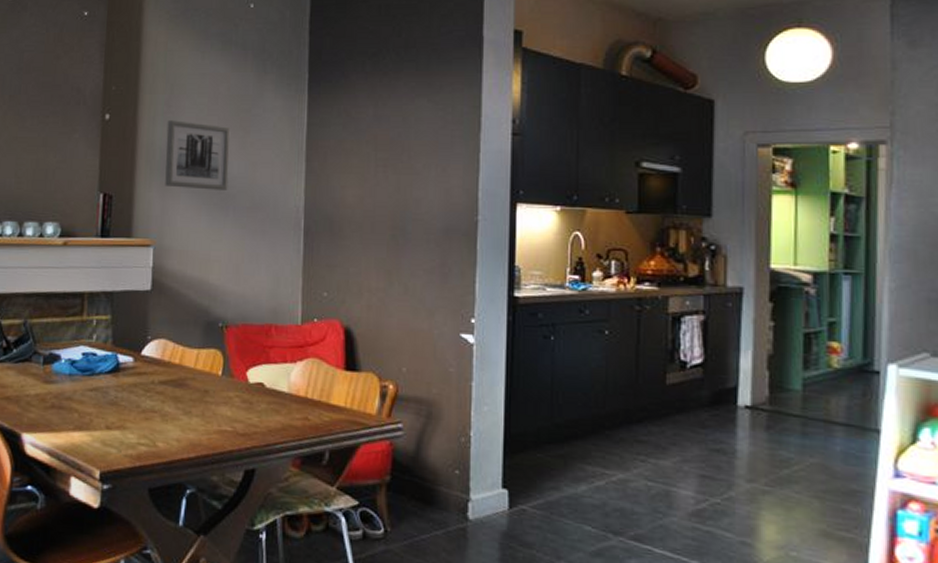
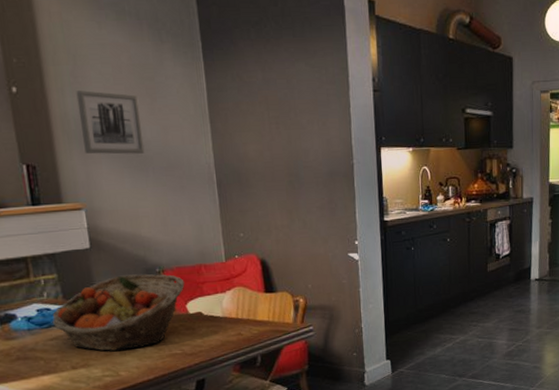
fruit basket: none [95,325,249,416] -> present [52,274,185,351]

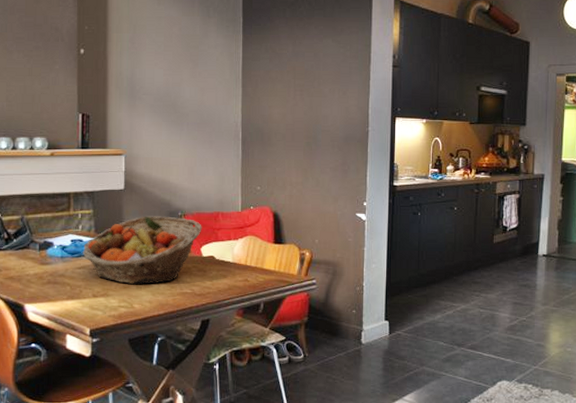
wall art: present [76,90,145,155] -> none [131,54,183,110]

